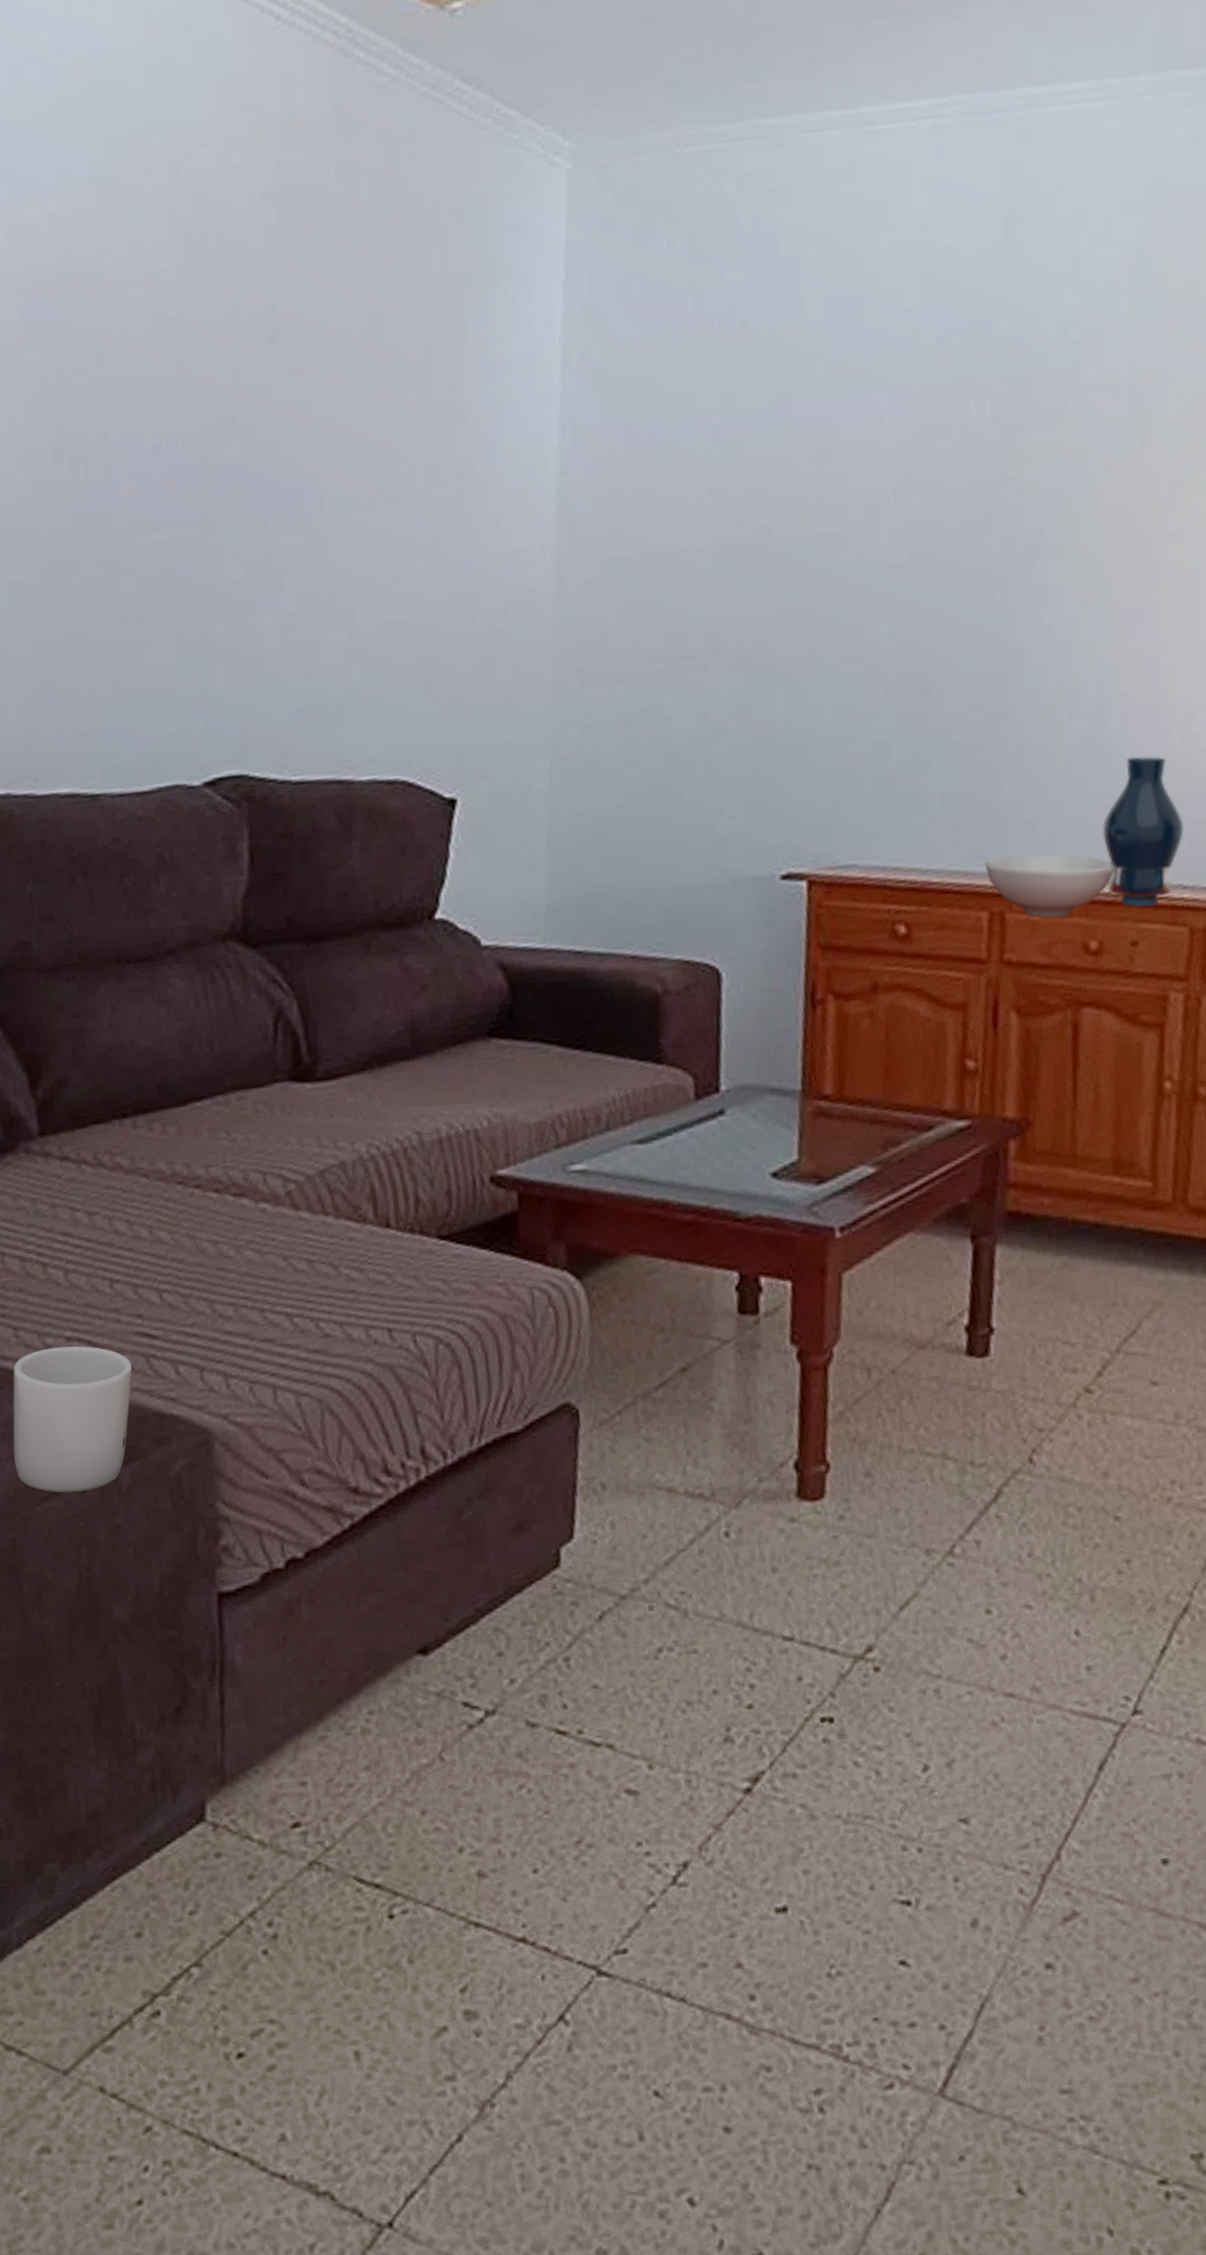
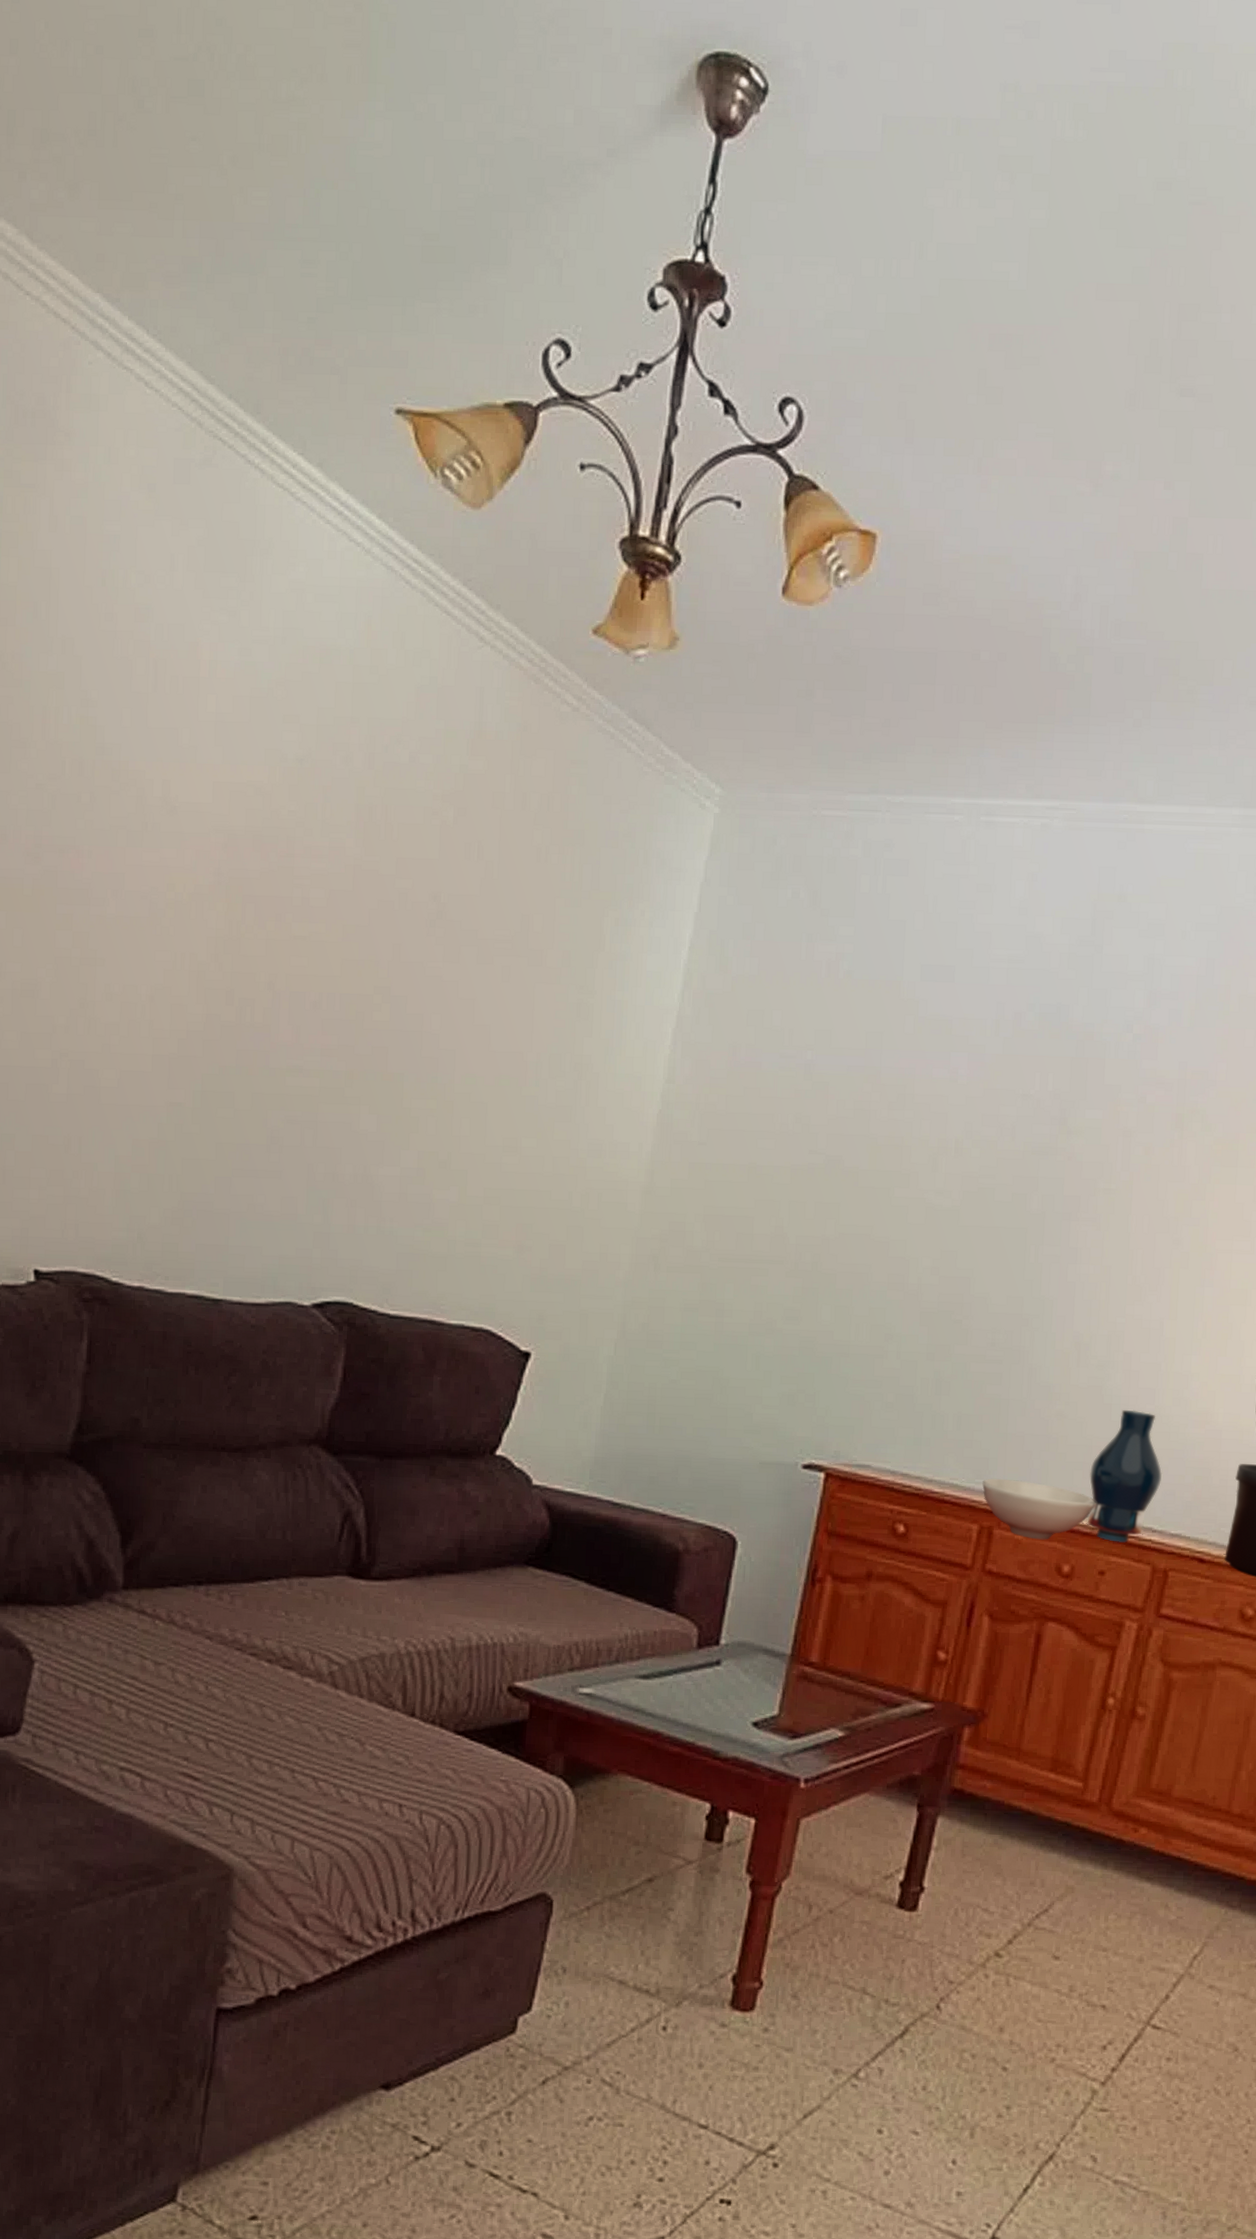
mug: present [12,1345,133,1493] -> none [58,1773,173,1902]

